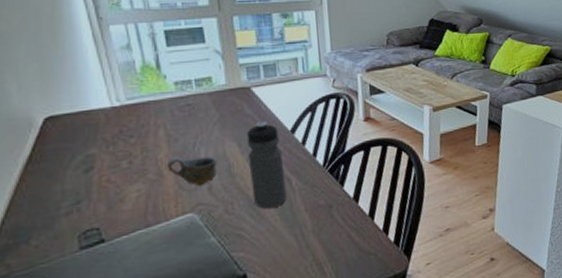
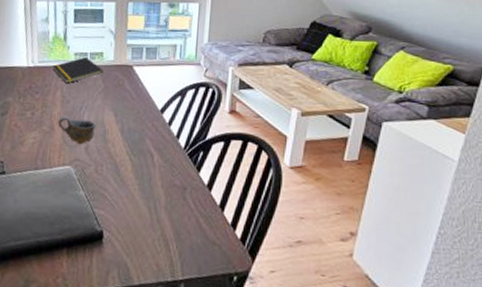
notepad: none [147,84,215,120] -> present [53,56,103,84]
water bottle: present [246,121,287,209] -> none [119,98,150,178]

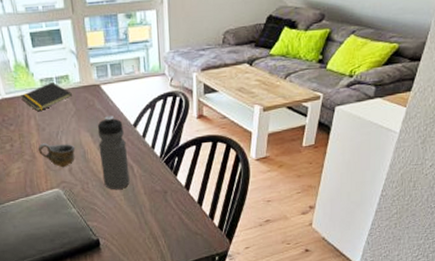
water bottle: none [119,98,150,178] -> present [97,116,130,190]

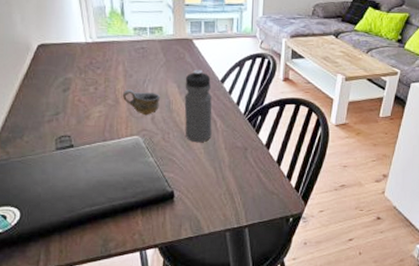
notepad: present [21,81,72,112] -> none [112,31,164,59]

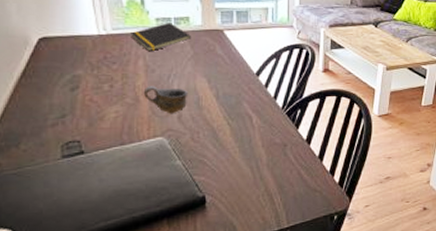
notepad: none [112,31,164,59] -> present [131,22,191,52]
water bottle: present [184,70,212,143] -> none [215,62,247,141]

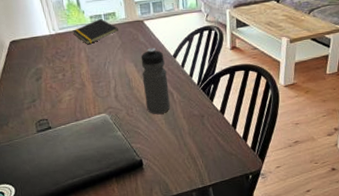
cup: present [143,86,189,114] -> none [87,73,121,95]
water bottle: none [215,62,247,141] -> present [141,48,170,115]

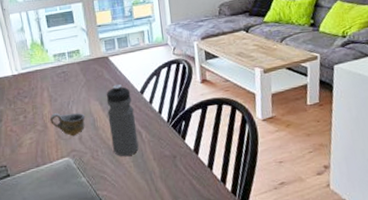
notepad: present [73,18,118,45] -> none [36,56,83,84]
cup: none [87,73,121,95] -> present [49,113,86,137]

